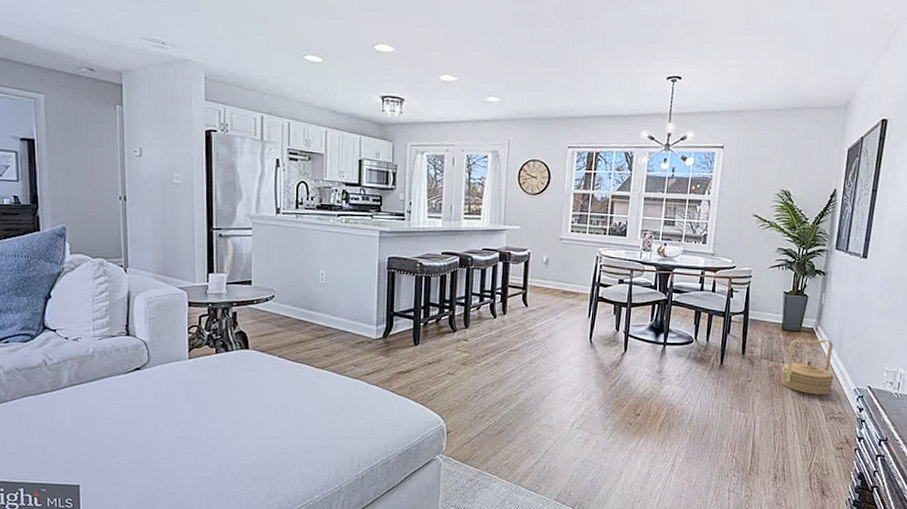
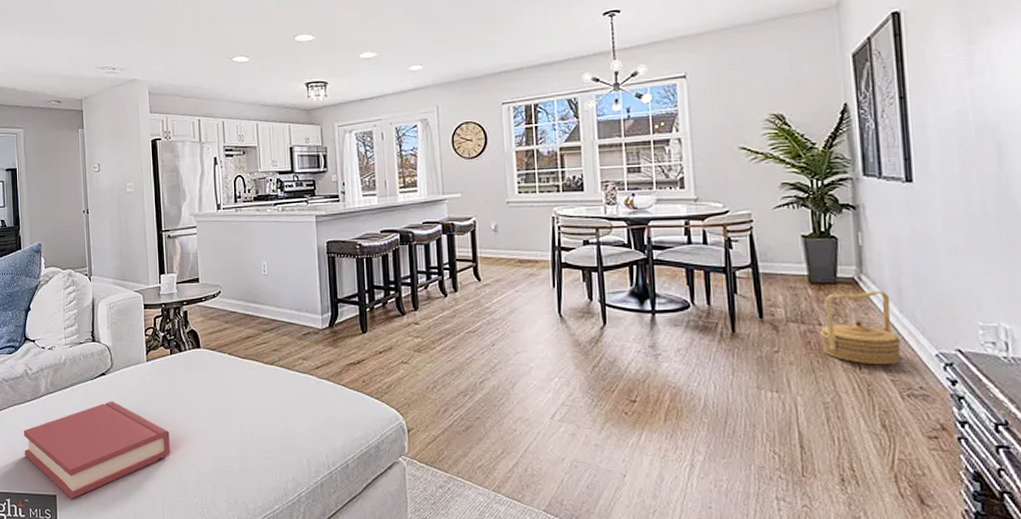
hardback book: none [40,395,211,489] -> present [23,401,170,499]

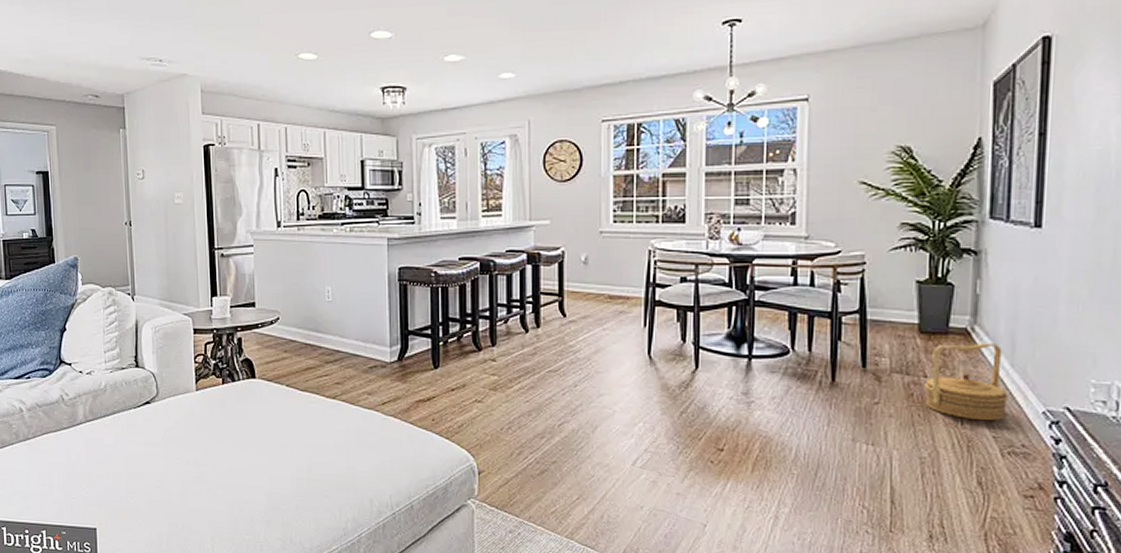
hardback book: present [23,401,170,499] -> none [59,431,221,533]

